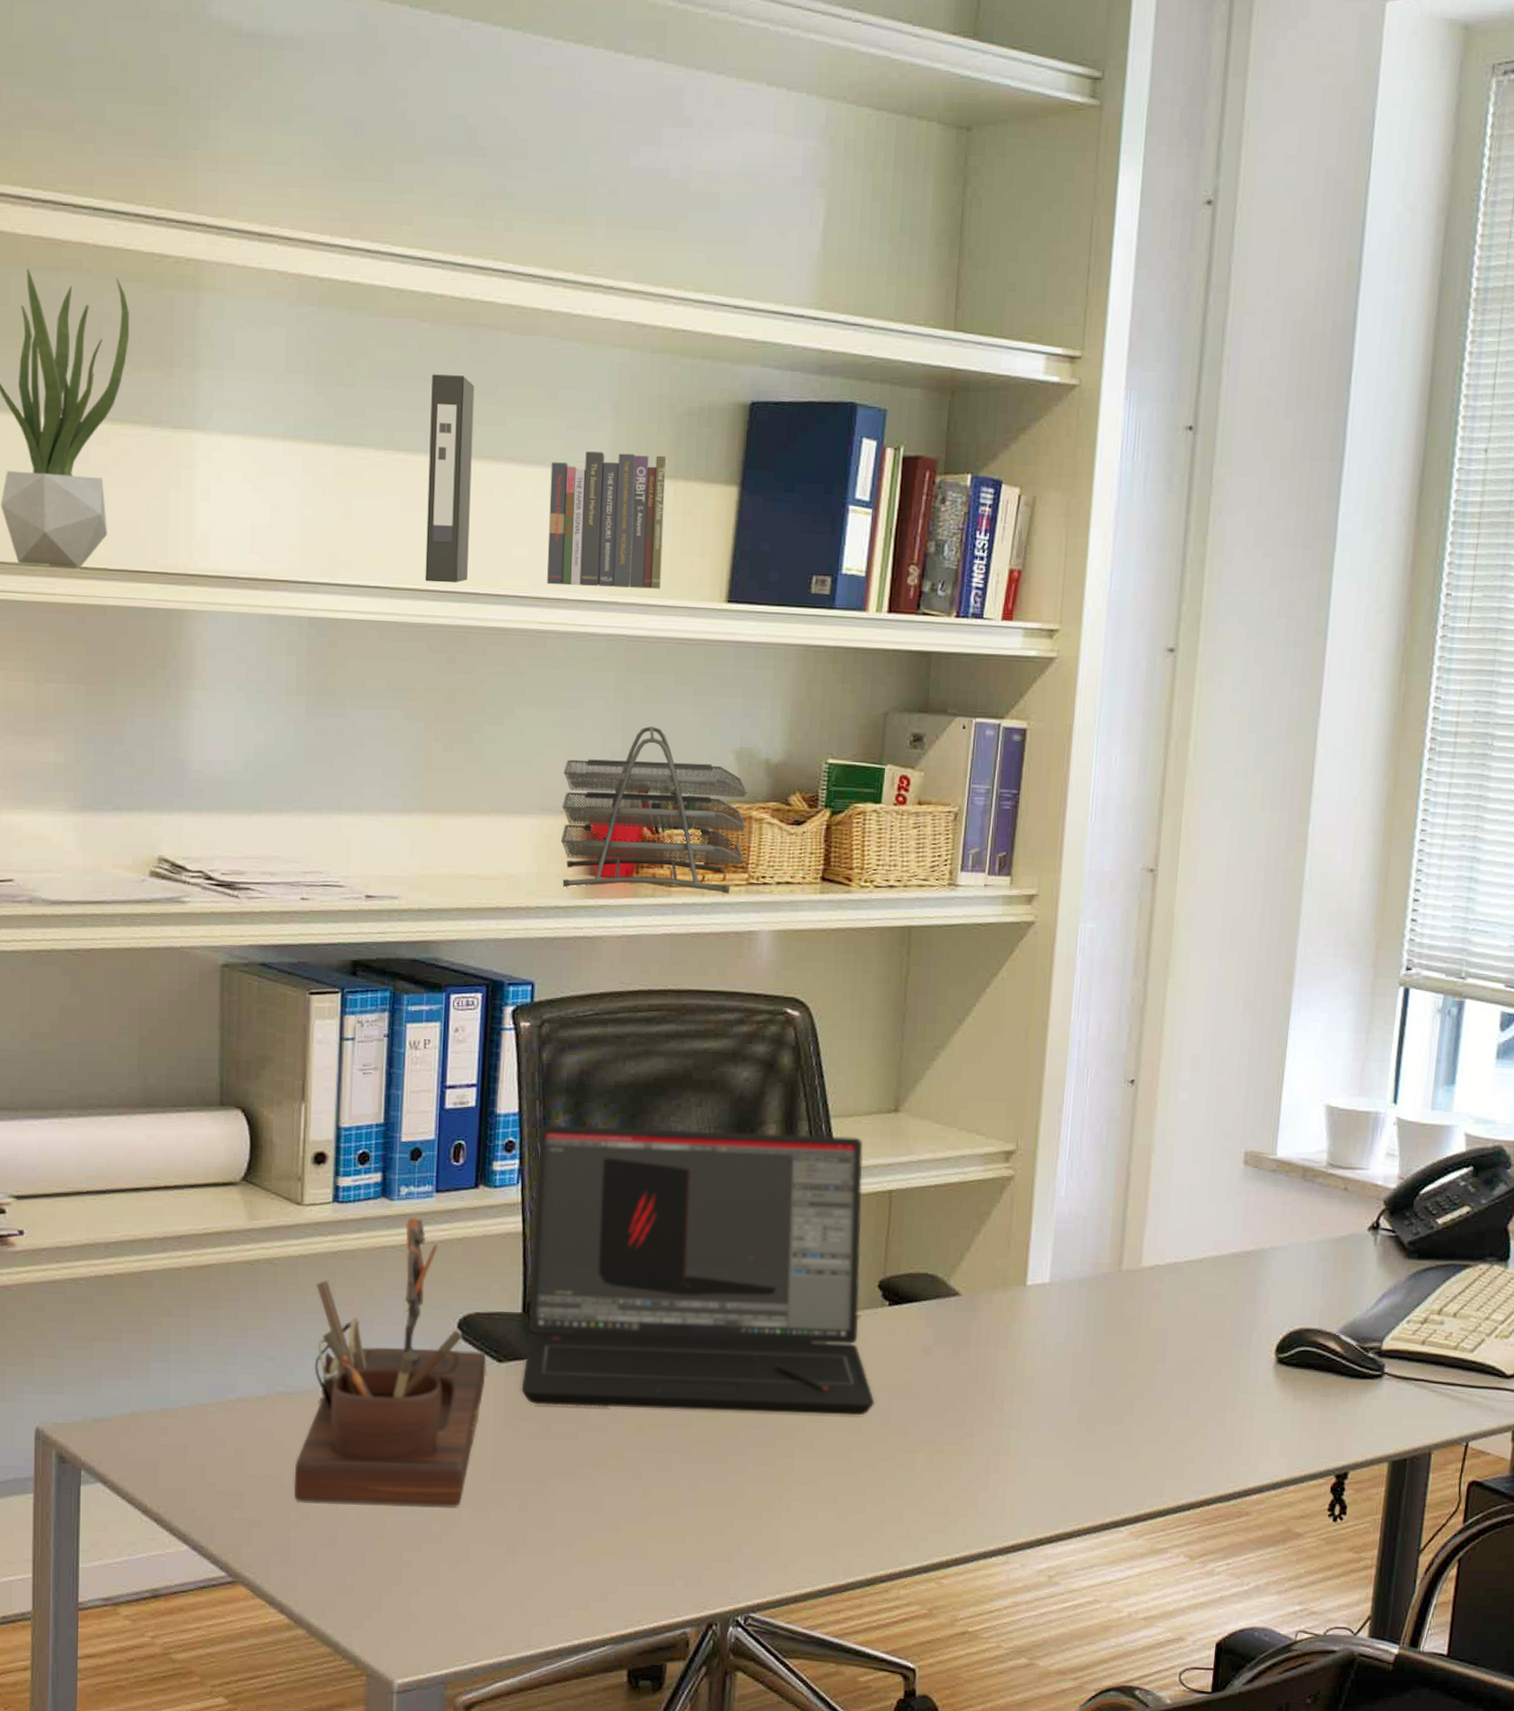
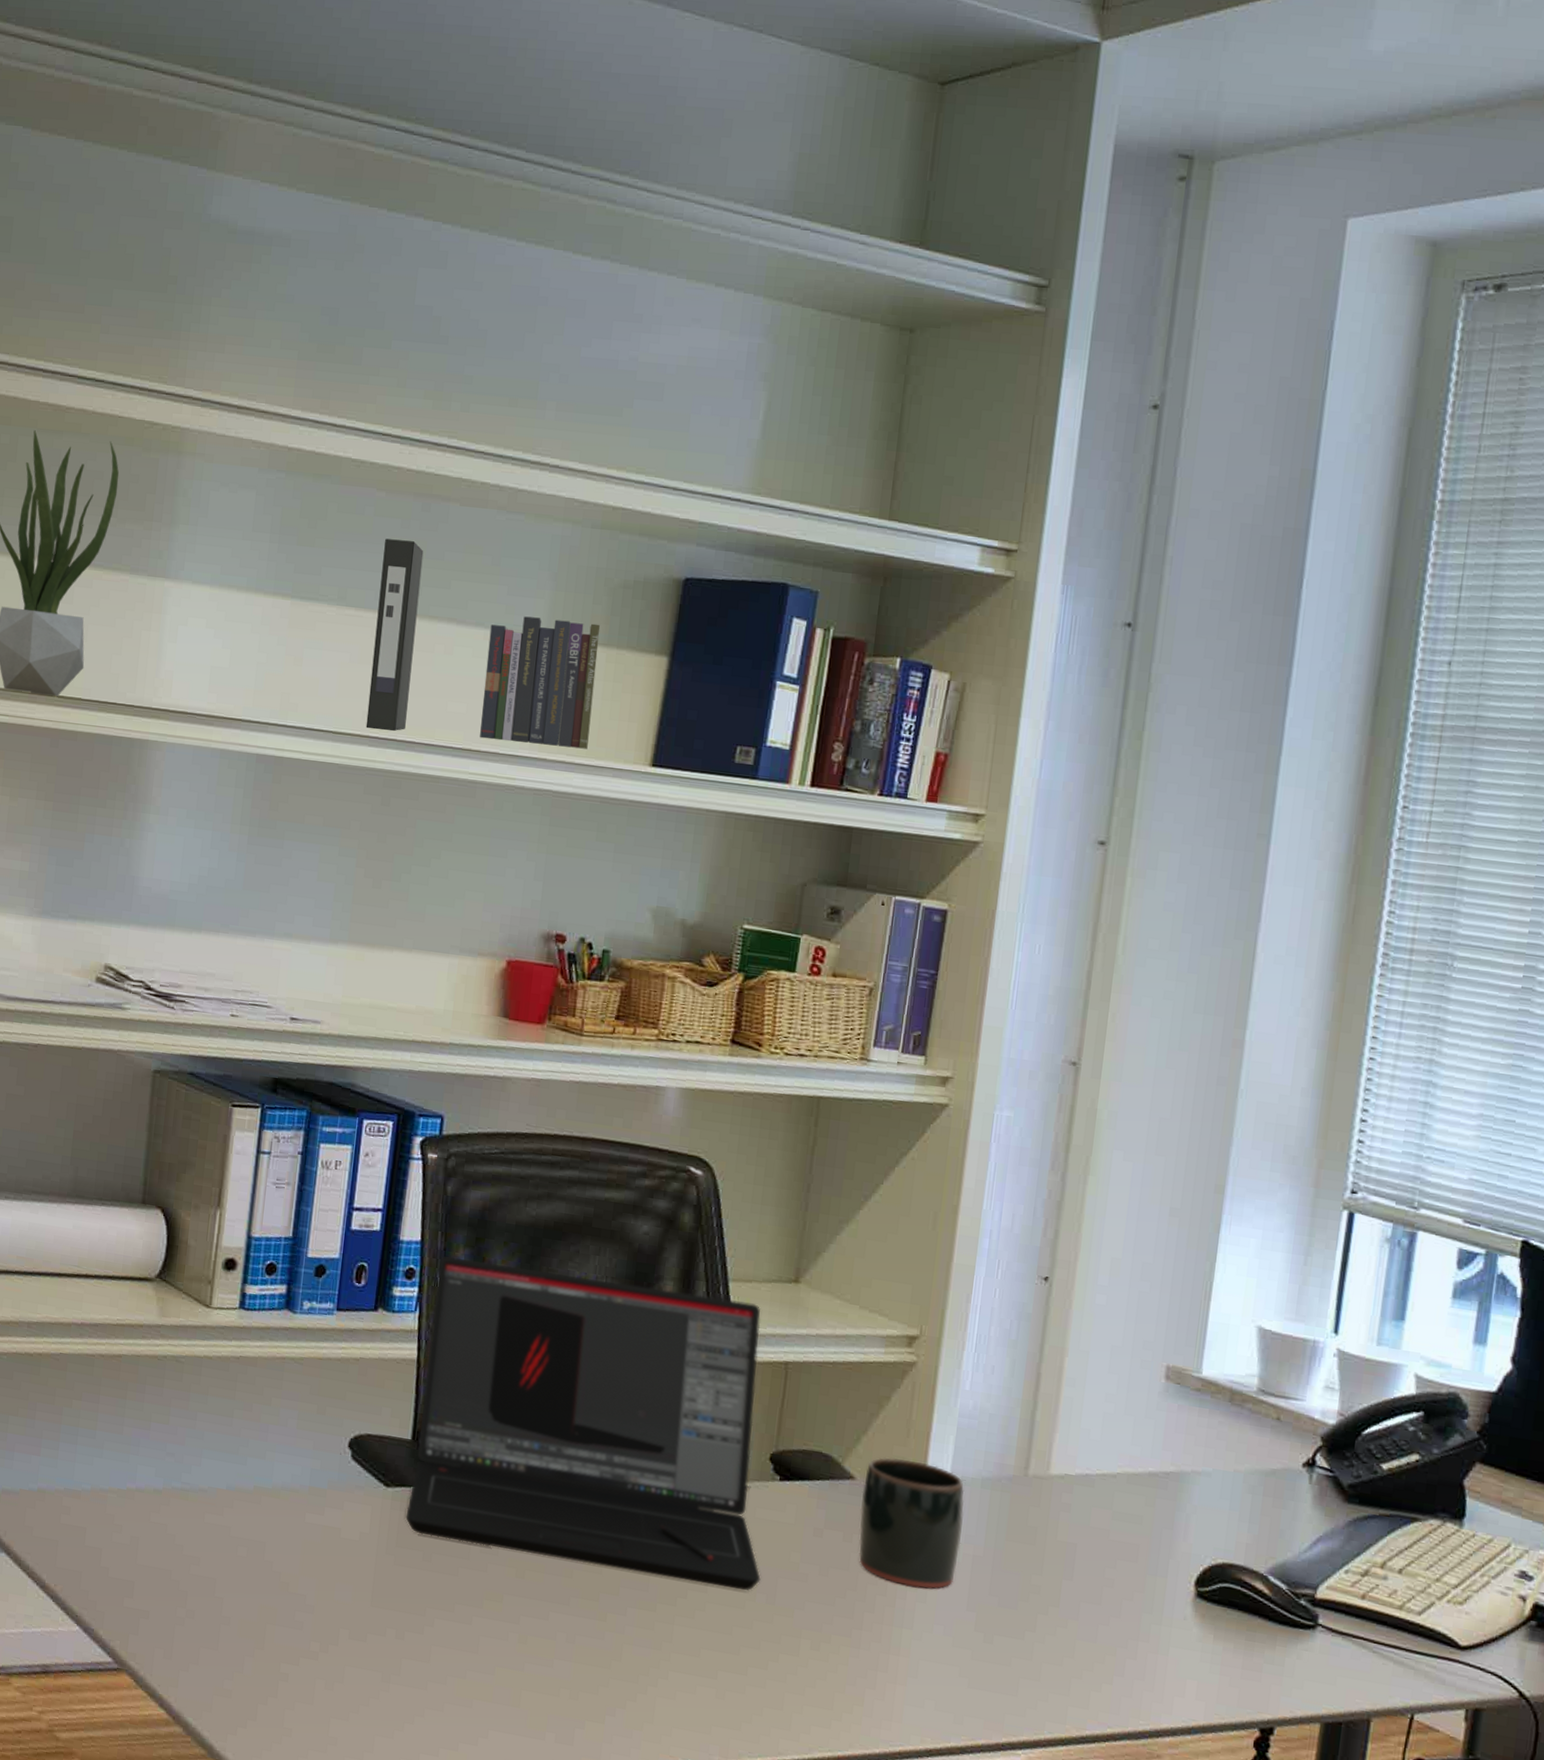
desk organizer: present [294,1216,487,1506] -> none [182,1331,375,1626]
file organizer: present [560,726,748,894] -> none [476,879,662,1048]
mug: none [966,1269,1064,1390] -> present [858,1457,965,1589]

